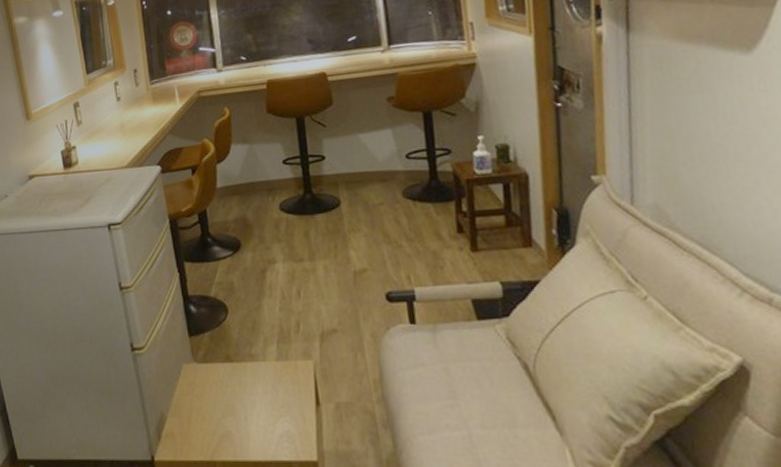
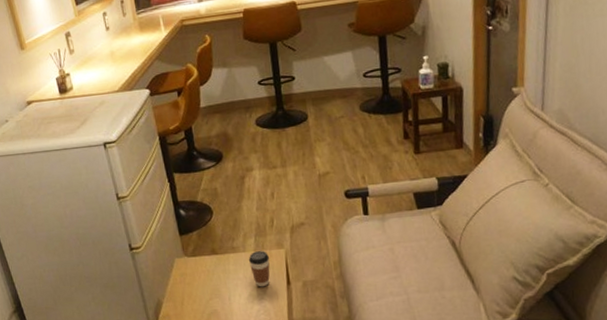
coffee cup: none [269,361,296,407] -> present [248,251,270,287]

